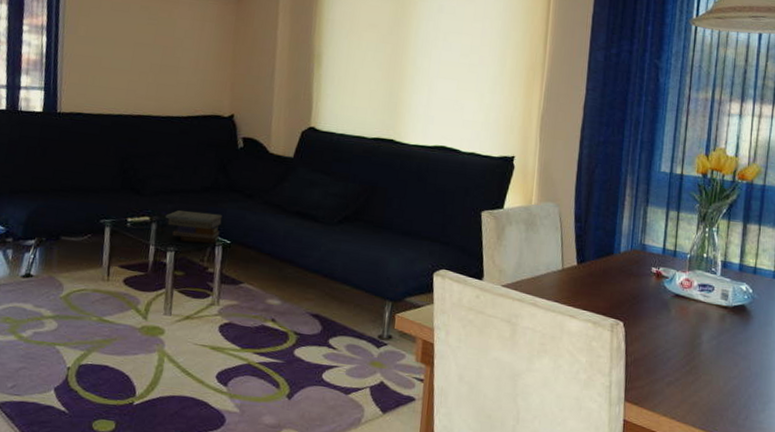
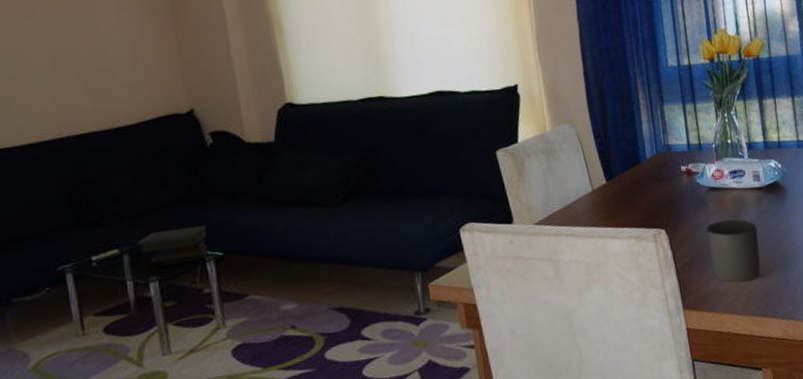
mug: none [661,328,715,392] -> present [706,219,761,283]

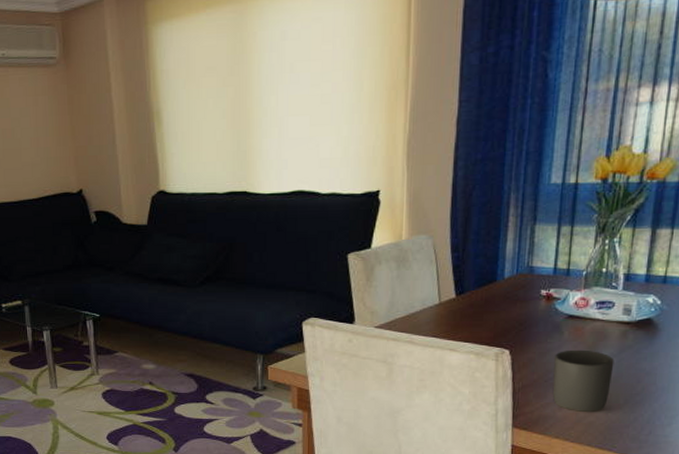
books: present [137,225,209,267] -> none [35,290,88,320]

